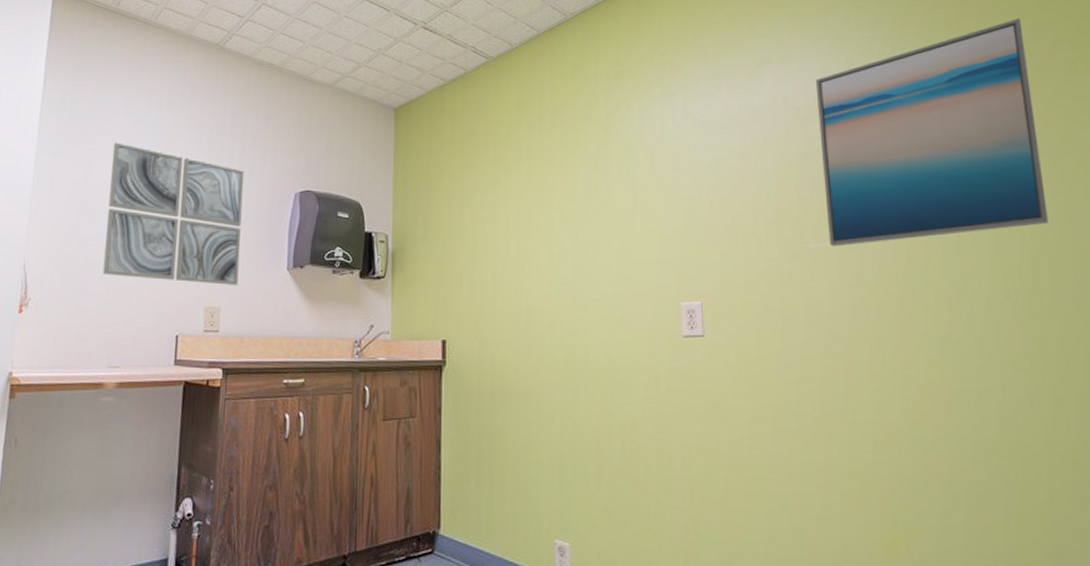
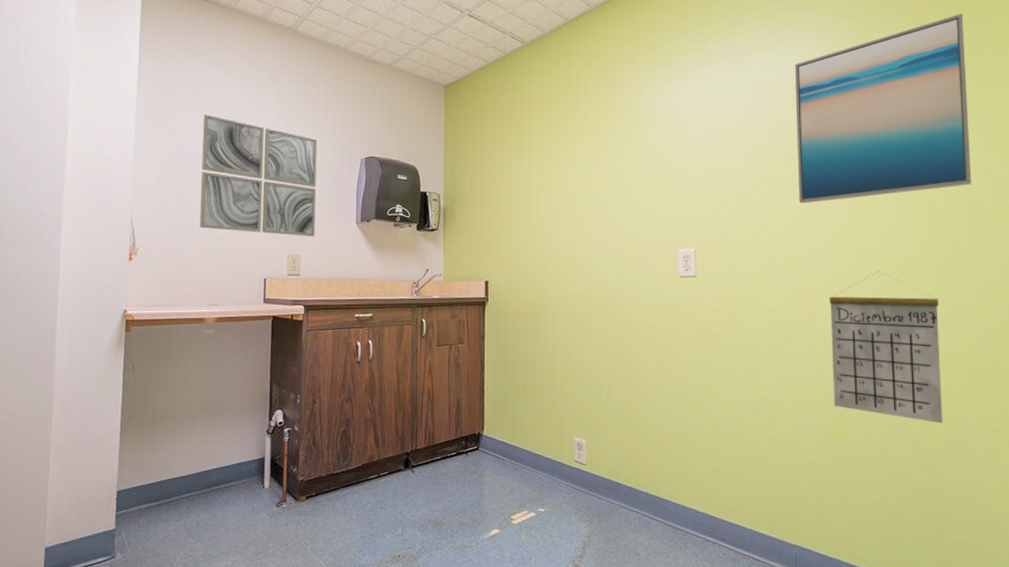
calendar: none [875,330,1037,530] -> present [830,271,943,424]

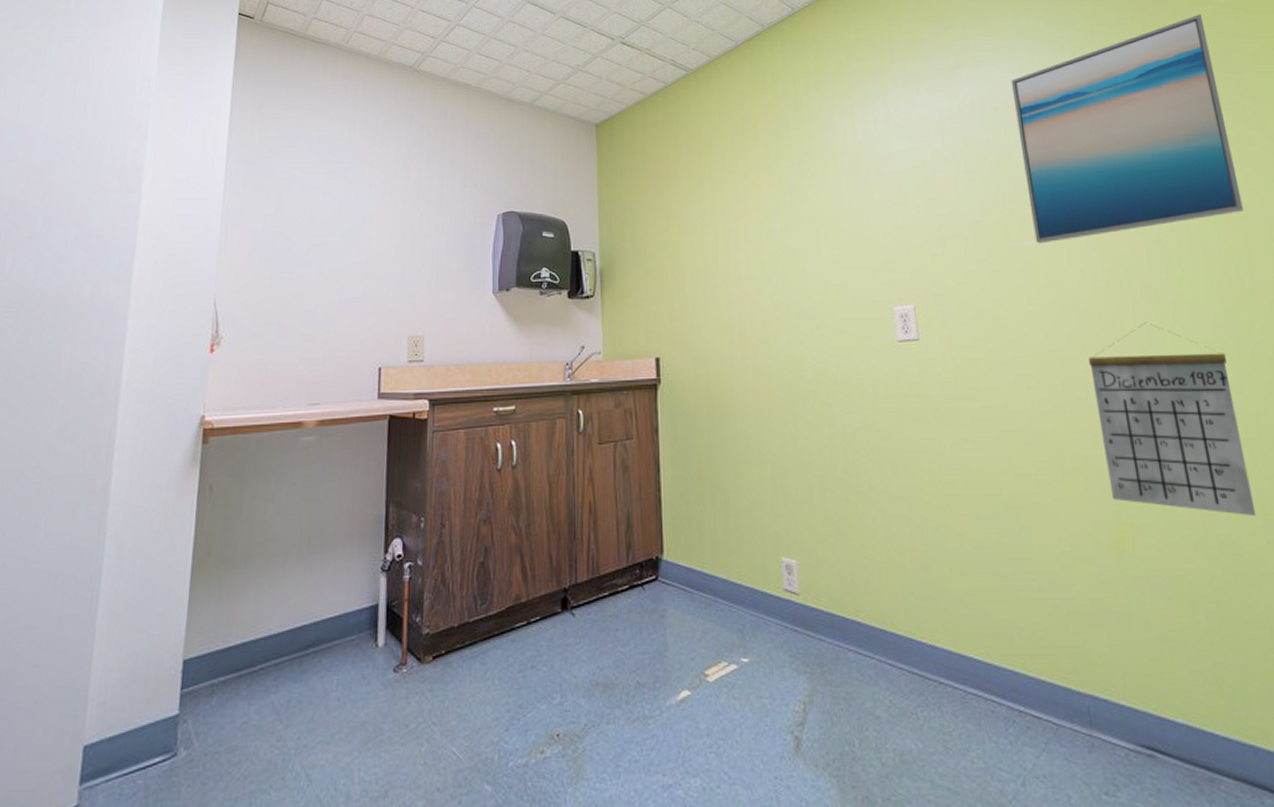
wall art: present [199,114,318,237] -> none [298,170,444,313]

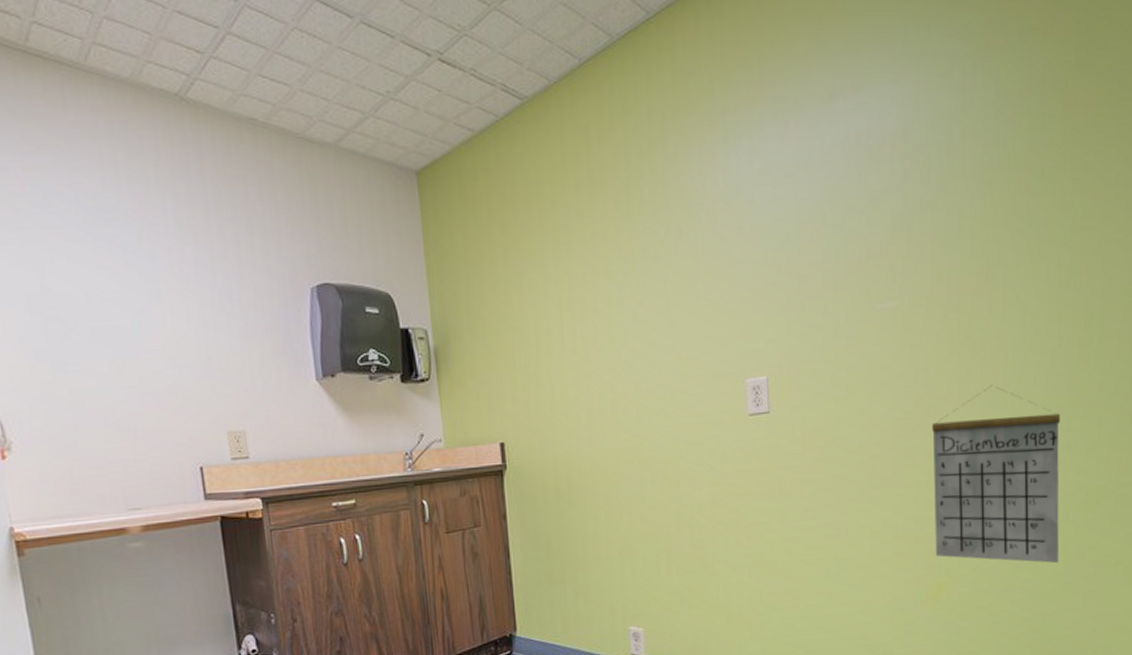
wall art: present [1010,13,1244,244] -> none [890,22,1109,305]

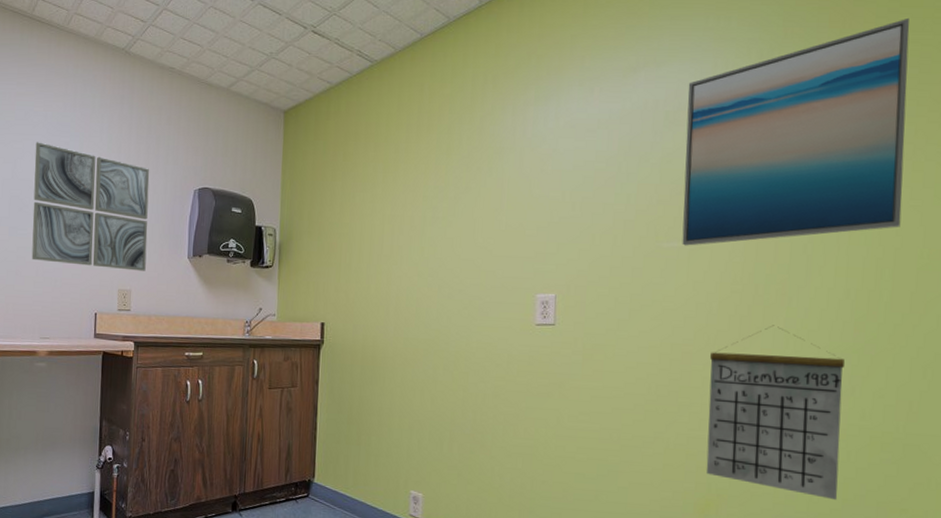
wall art: none [68,237,261,406] -> present [31,142,150,271]
wall art: none [890,22,1109,305] -> present [682,17,910,246]

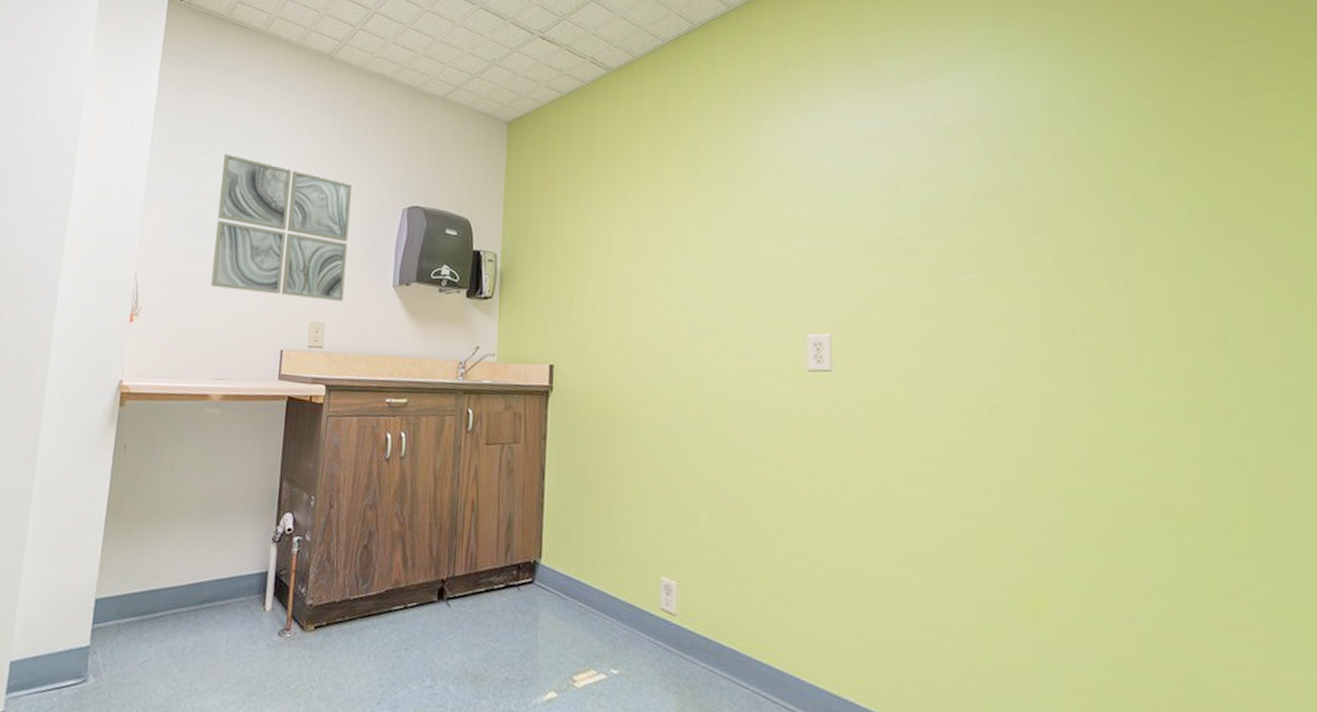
wall art: present [682,17,910,246] -> none [970,26,1238,279]
calendar: present [706,325,844,501] -> none [1024,374,1204,599]

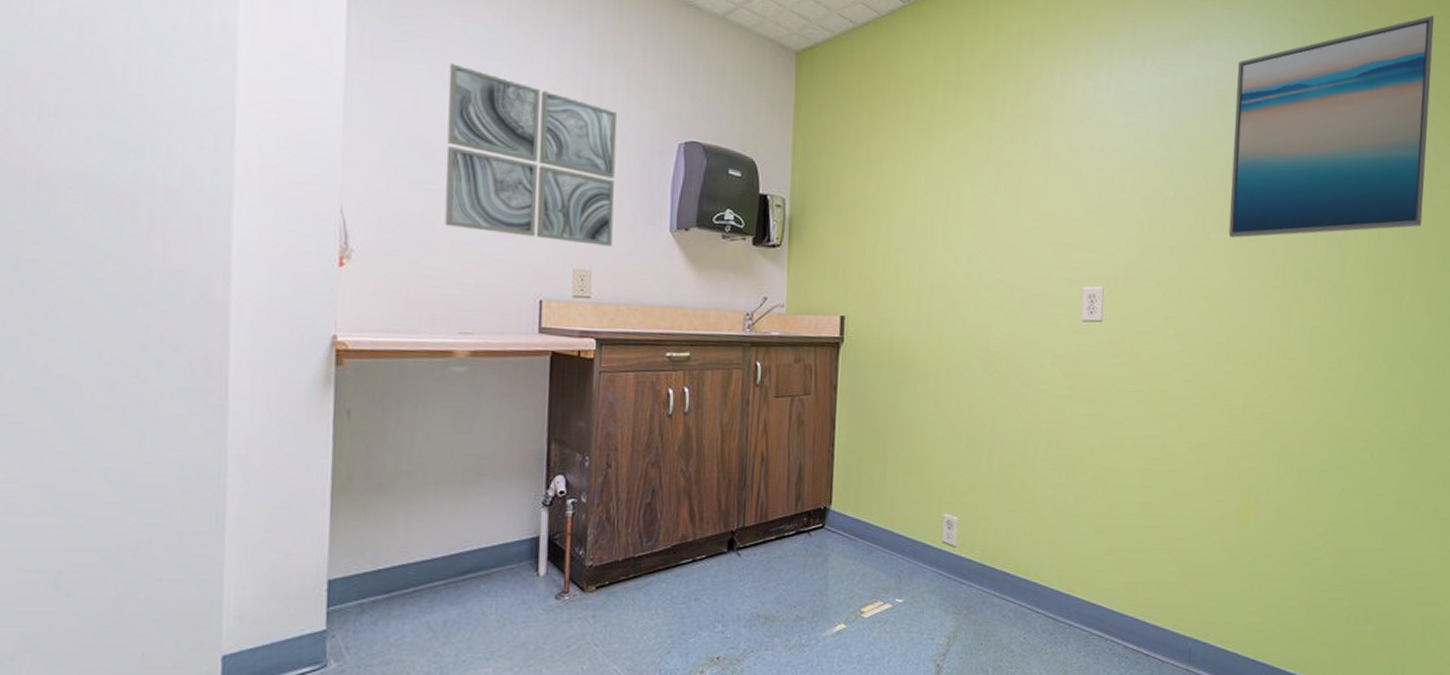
wall art: none [970,26,1238,279] -> present [1228,15,1434,238]

